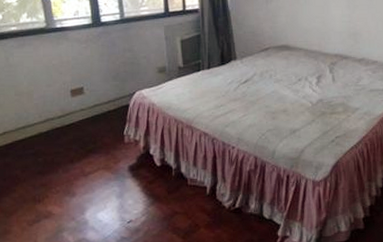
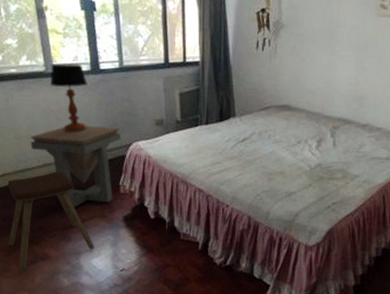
music stool: none [8,125,100,234] -> present [7,171,95,273]
side table: none [31,77,124,161] -> present [30,125,121,208]
table lamp: none [52,17,89,85] -> present [51,62,87,132]

